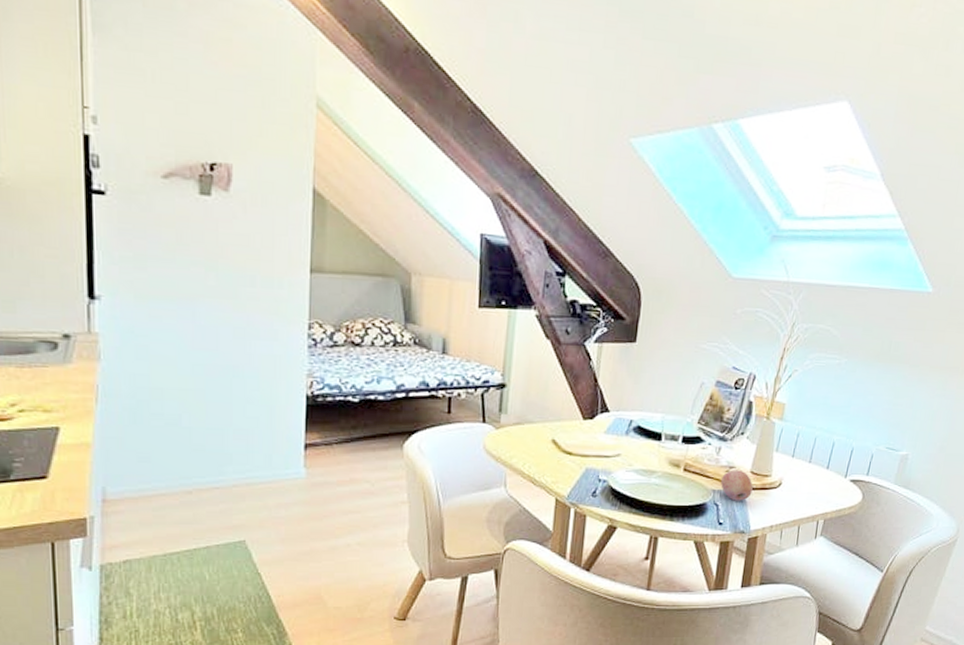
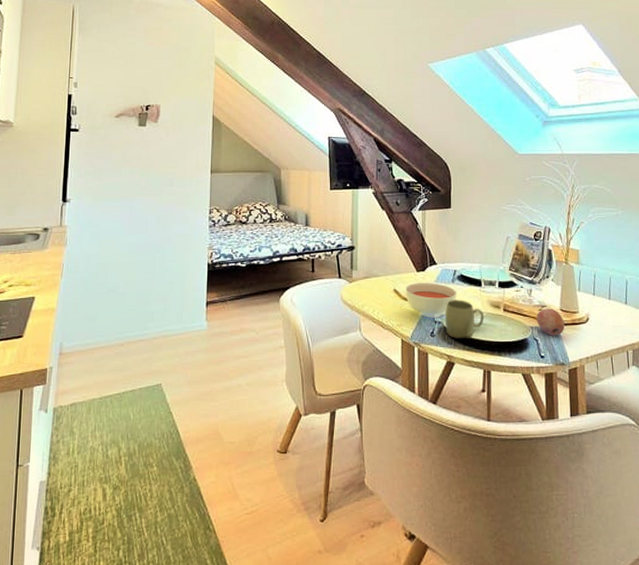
bowl: none [566,432,631,476] -> present [405,282,457,318]
mug: none [611,455,660,502] -> present [445,299,485,340]

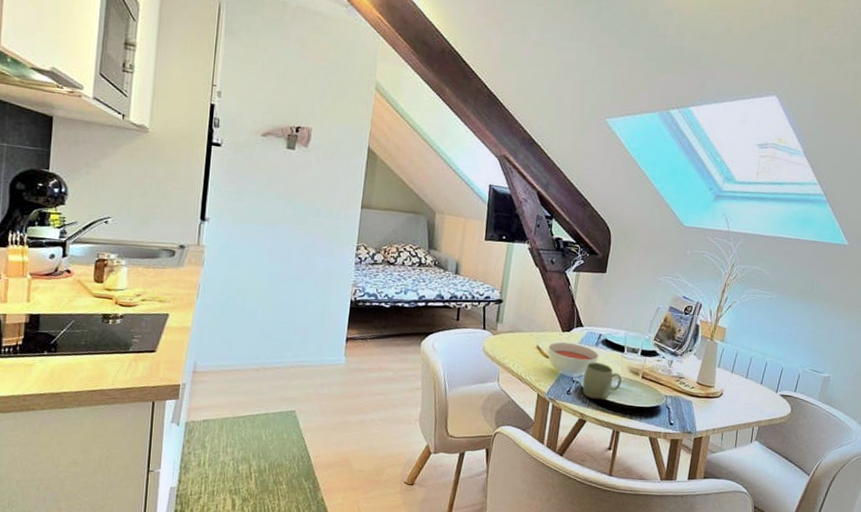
fruit: present [536,308,565,336] -> none [672,380,699,406]

